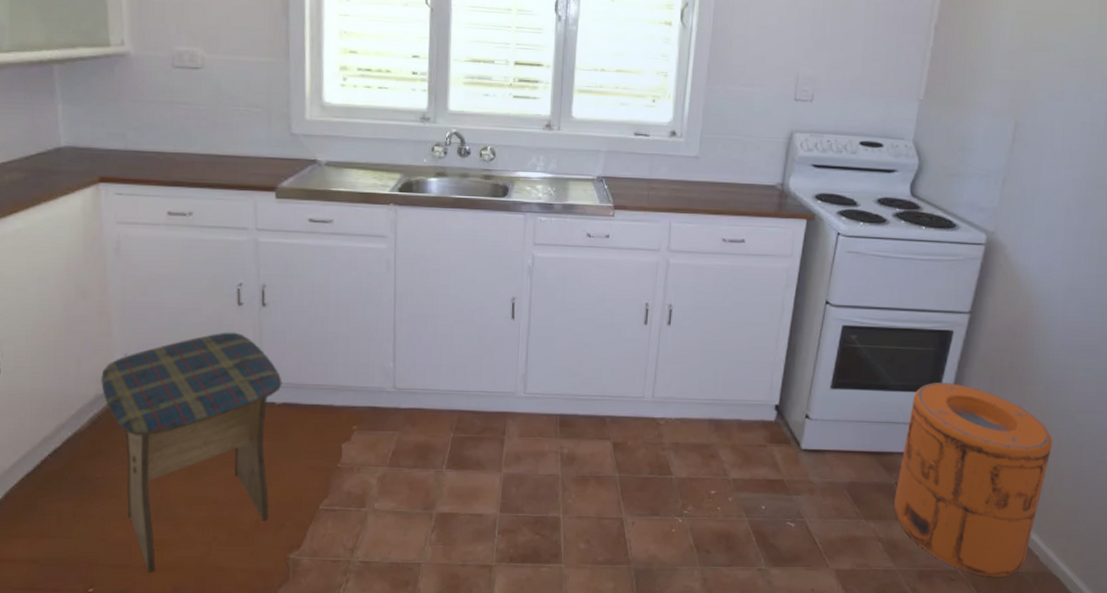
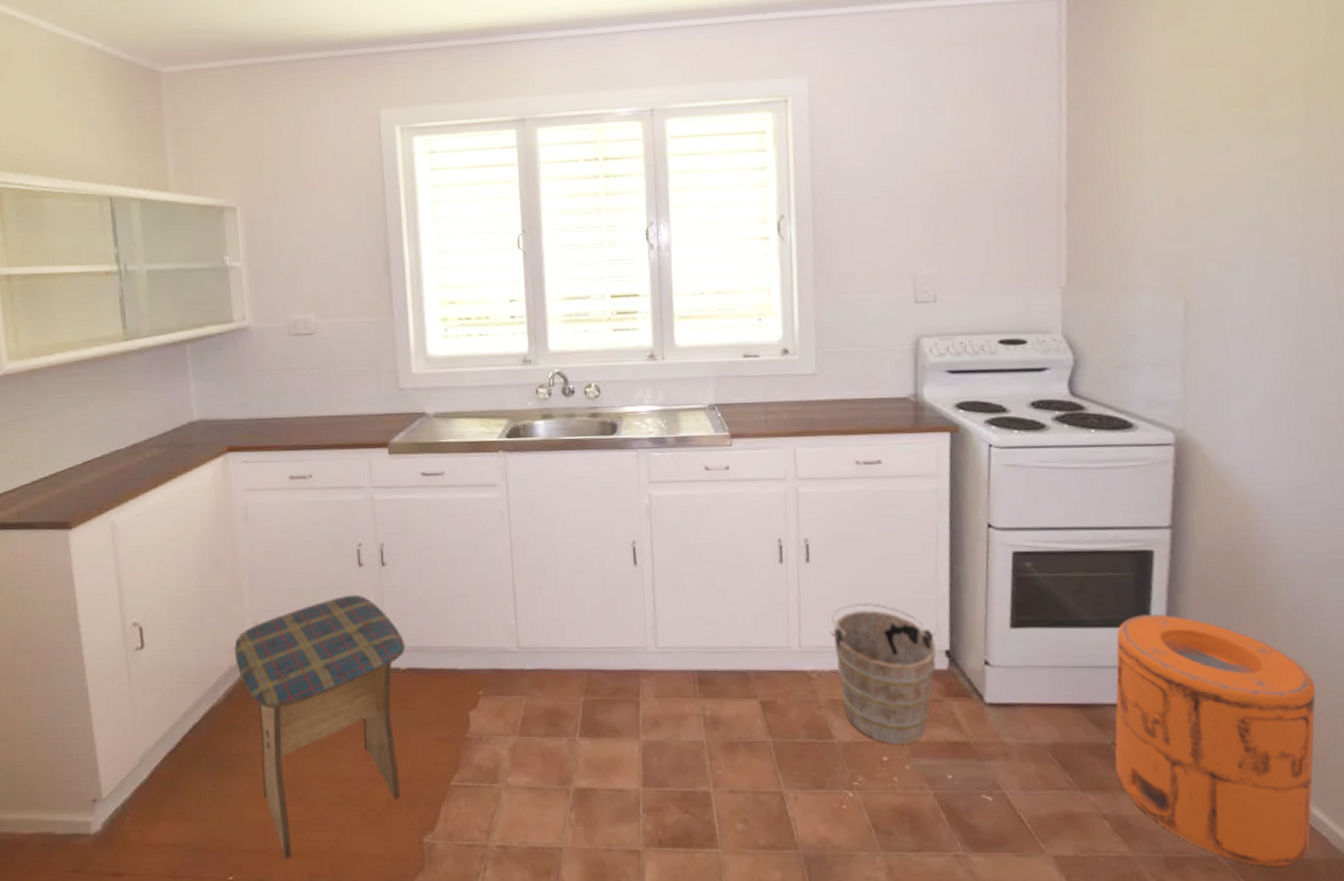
bucket: none [680,362,769,481] -> present [830,603,936,744]

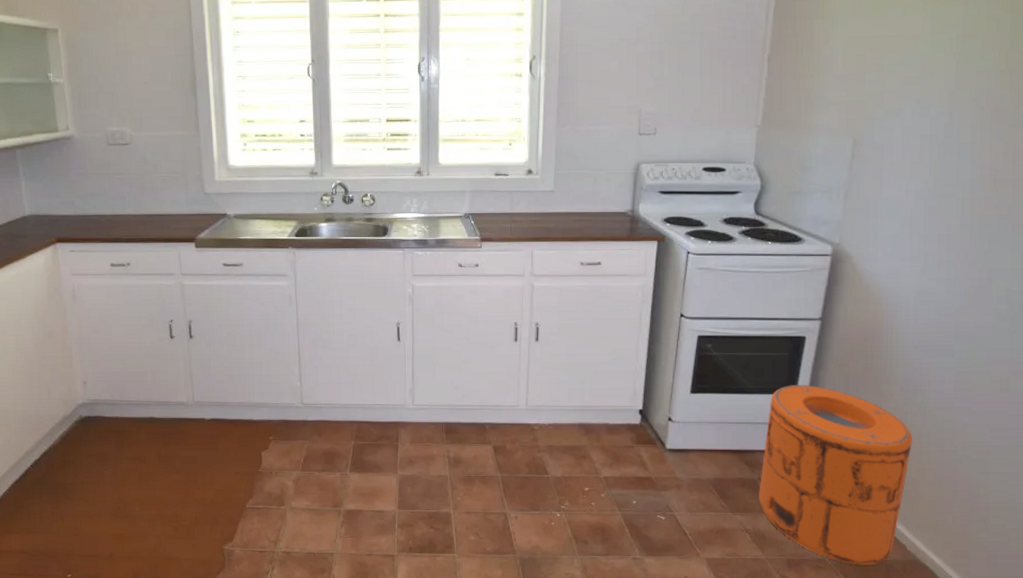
stool: present [234,594,406,860] -> none [67,361,210,562]
bucket: present [830,603,936,744] -> none [551,373,633,479]

